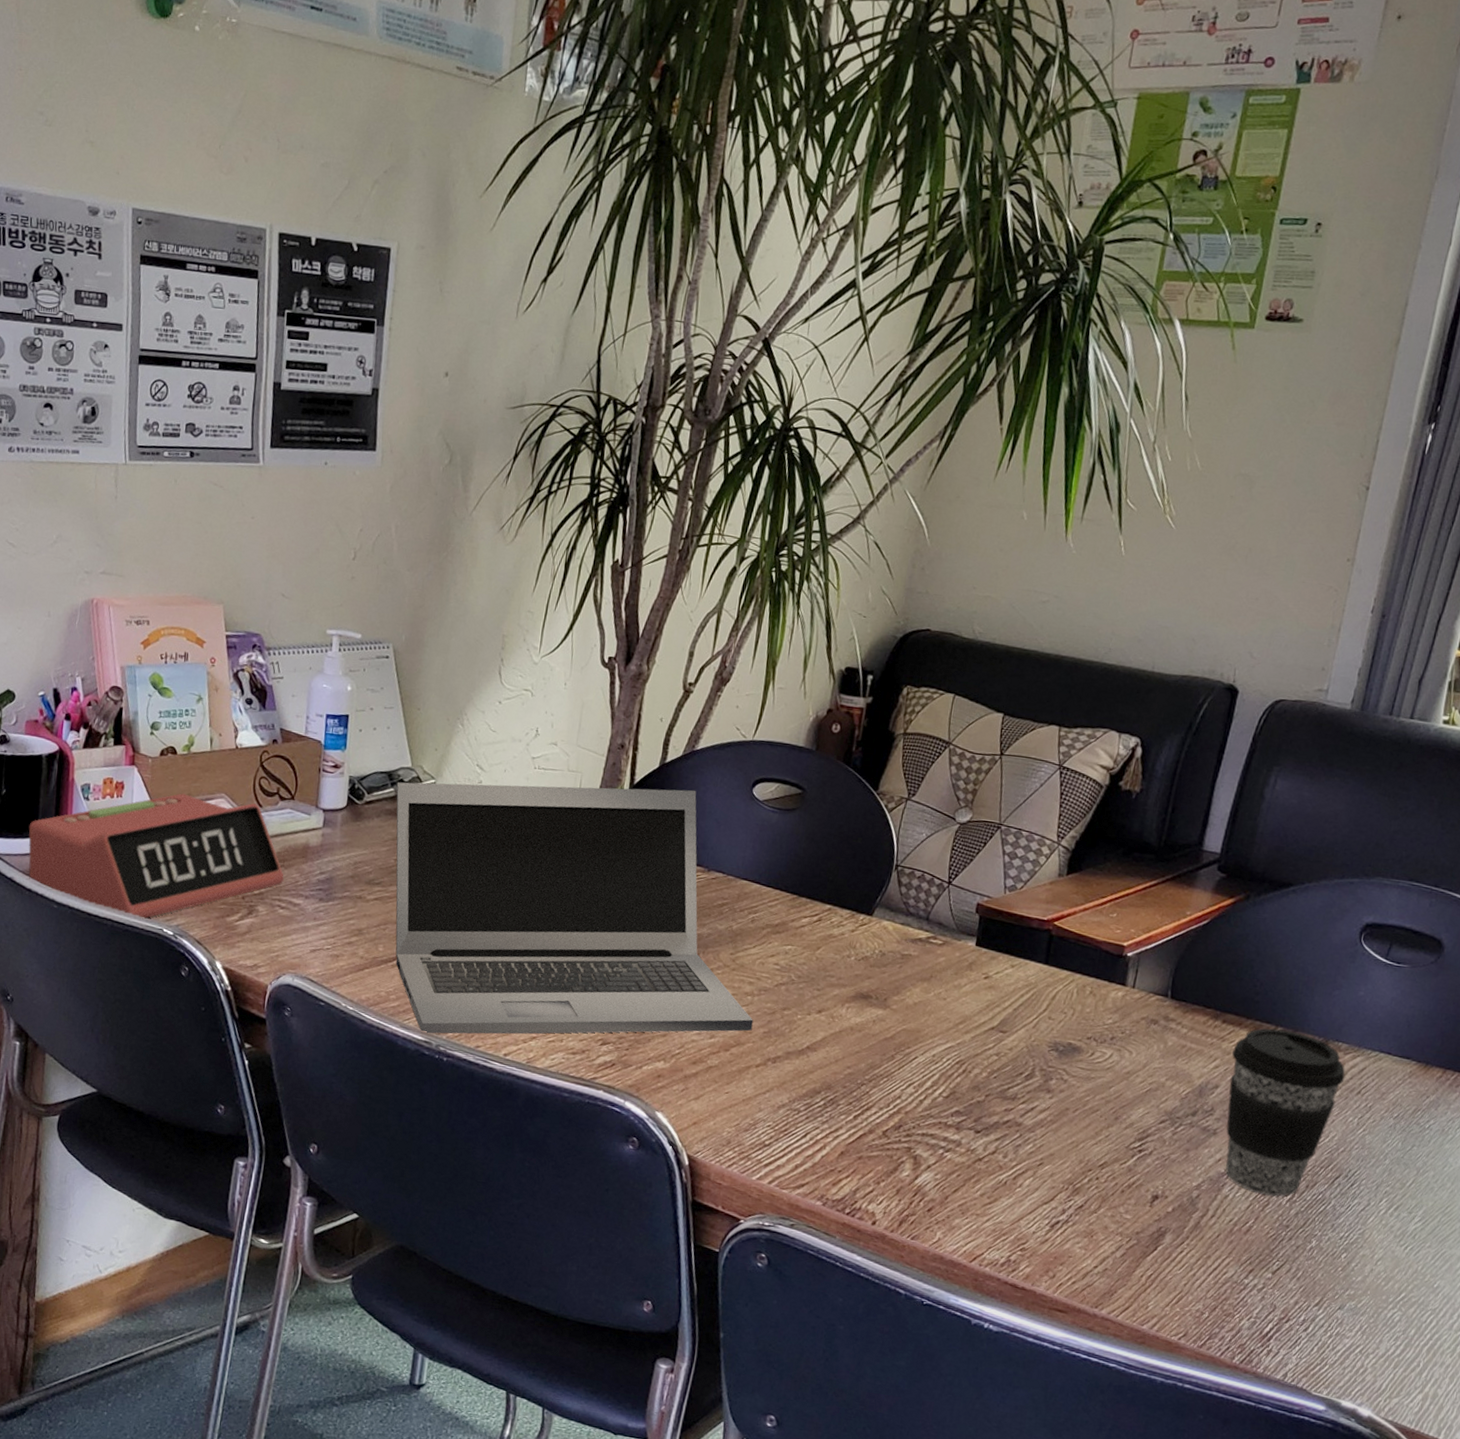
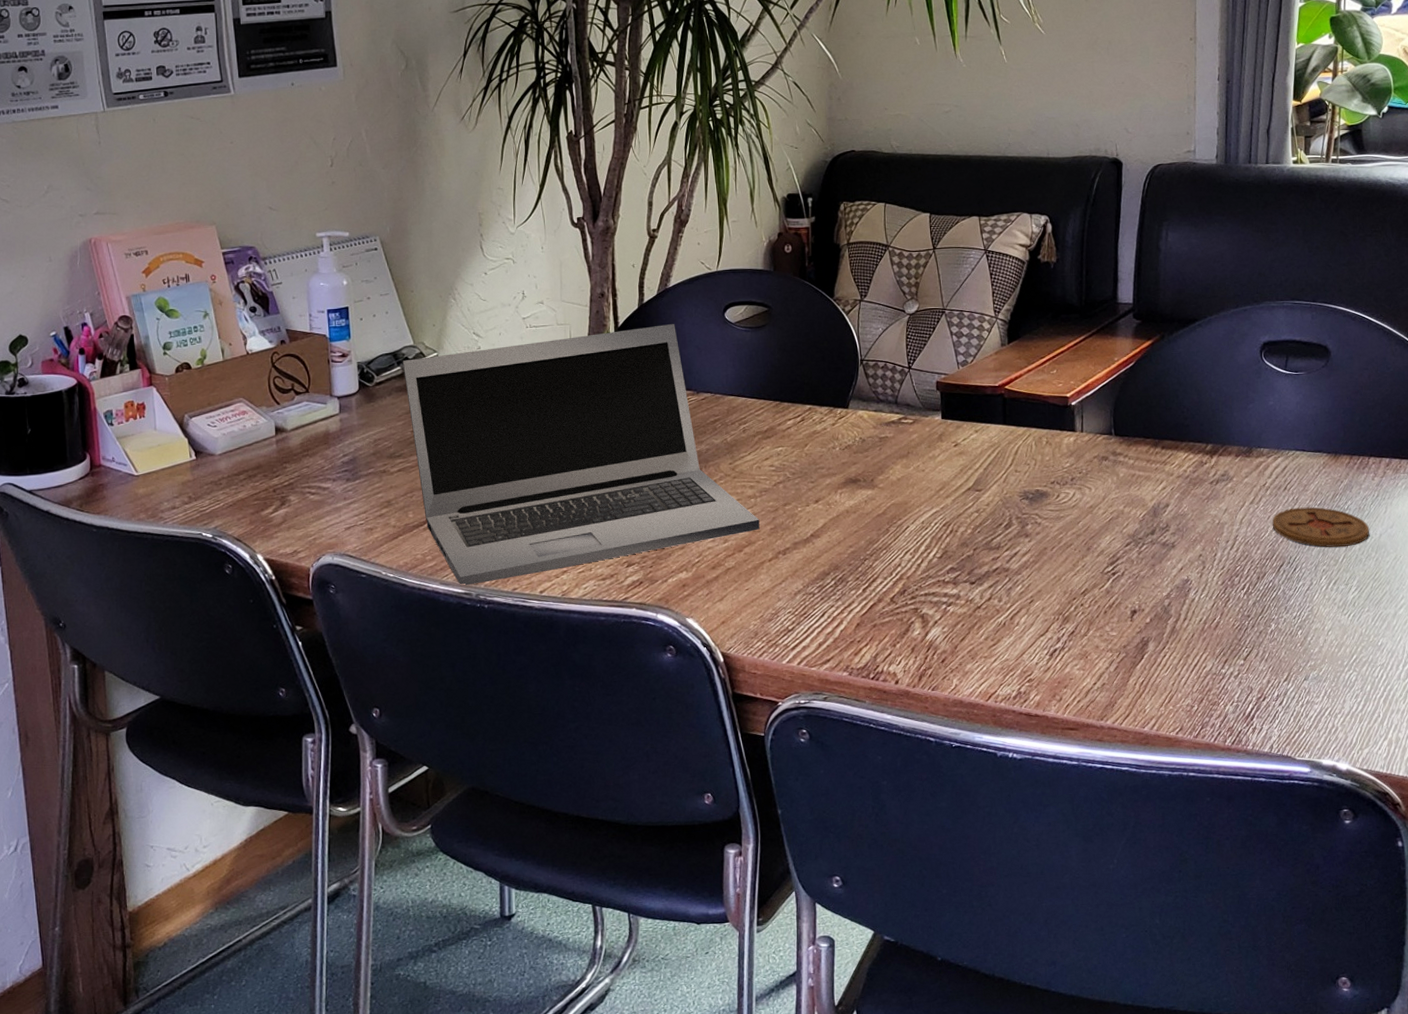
alarm clock: present [28,793,284,919] -> none [58,402,310,528]
coffee cup: present [1225,1028,1346,1196] -> none [1175,445,1272,592]
coaster: none [1335,1115,1451,1171] -> present [1272,507,1370,548]

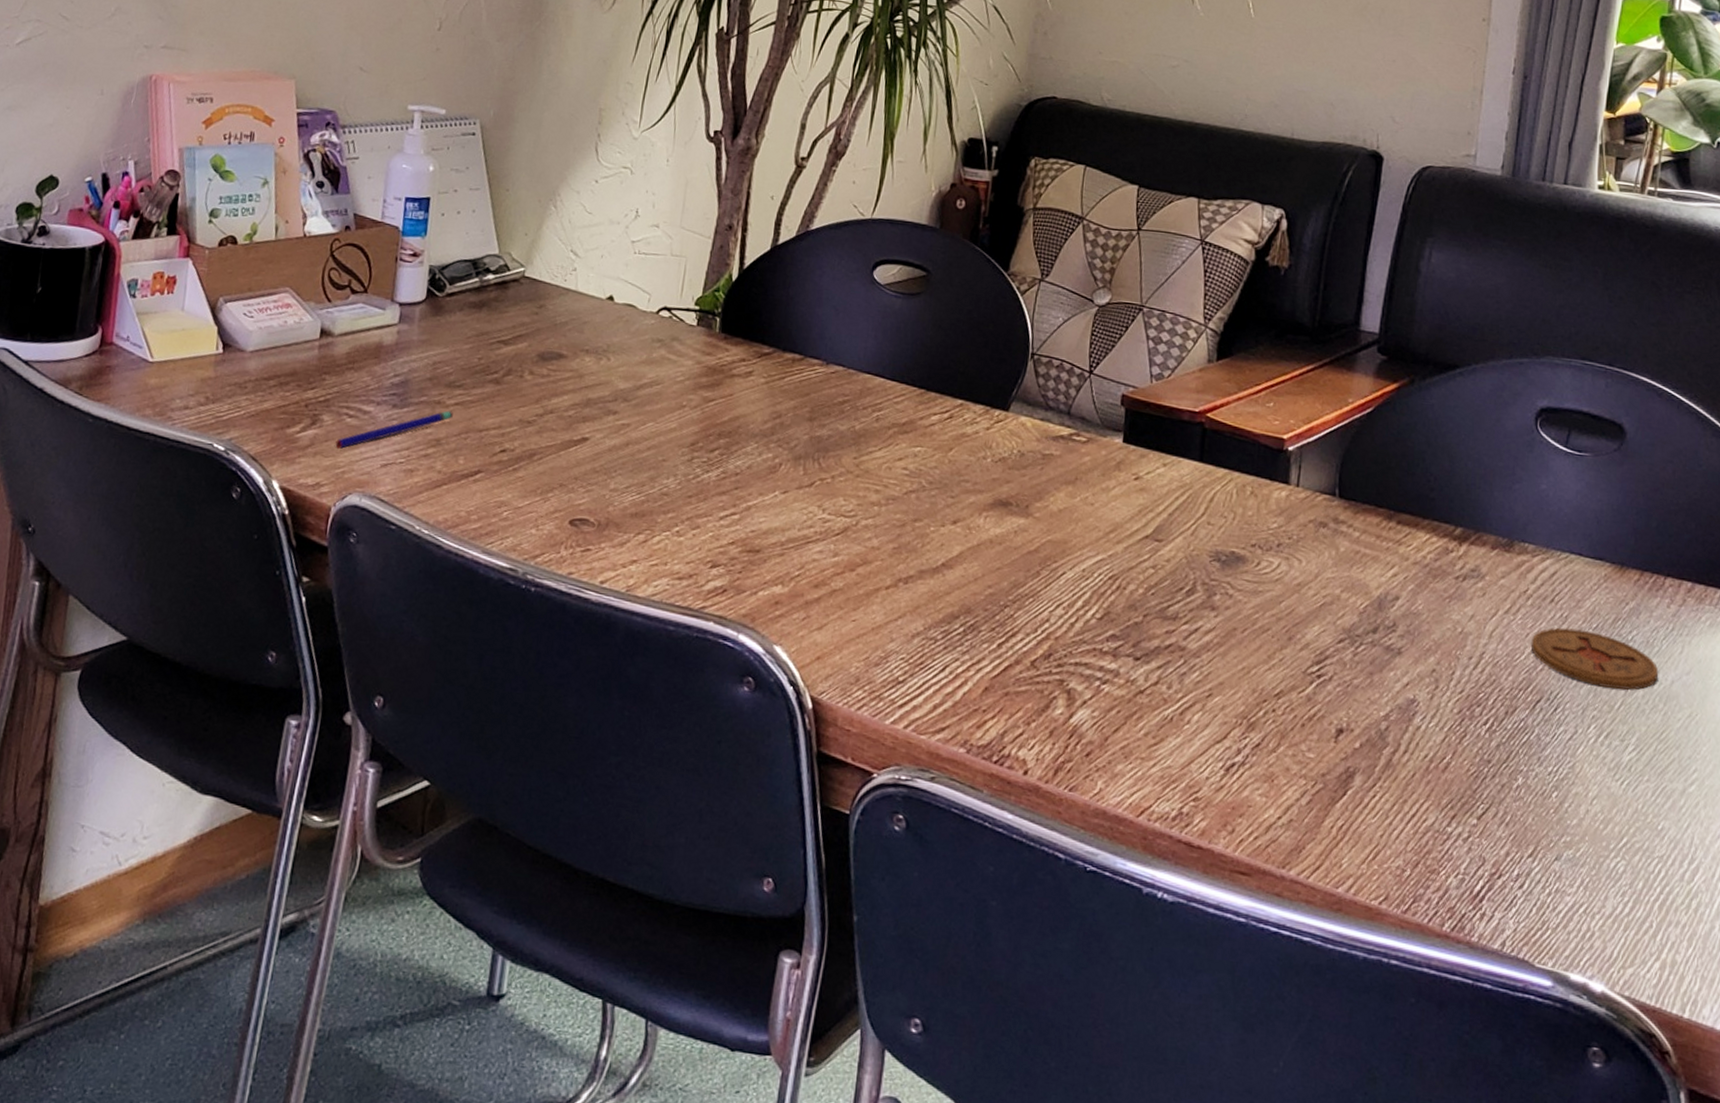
pen: none [304,477,398,521] -> present [335,410,453,449]
laptop: present [402,323,760,586] -> none [477,271,881,560]

